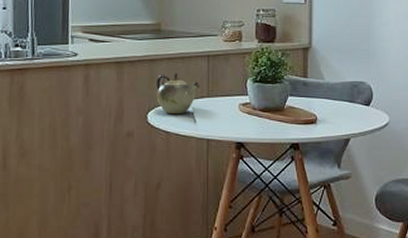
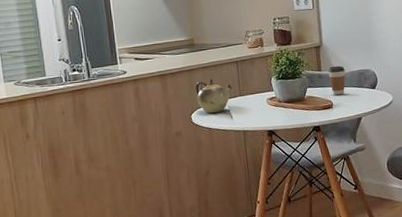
coffee cup: none [316,73,336,109] -> present [328,65,346,96]

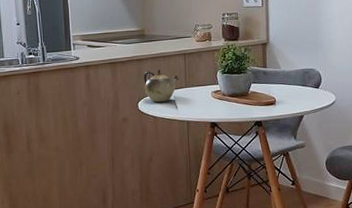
coffee cup: present [328,65,346,96] -> none [273,63,290,93]

